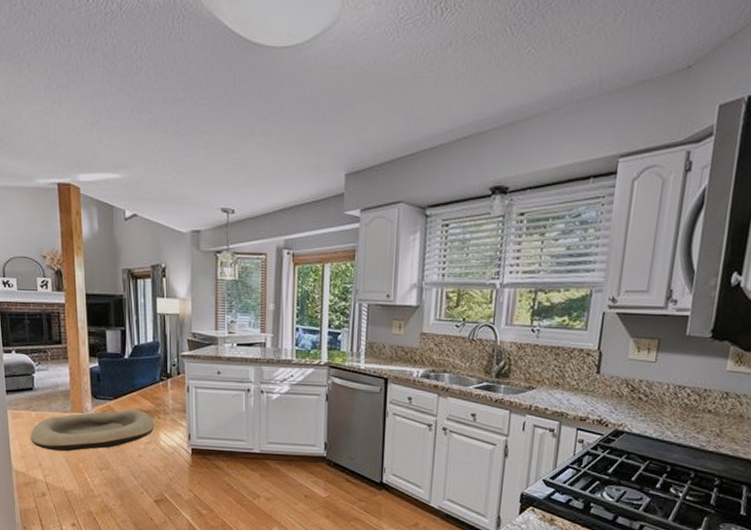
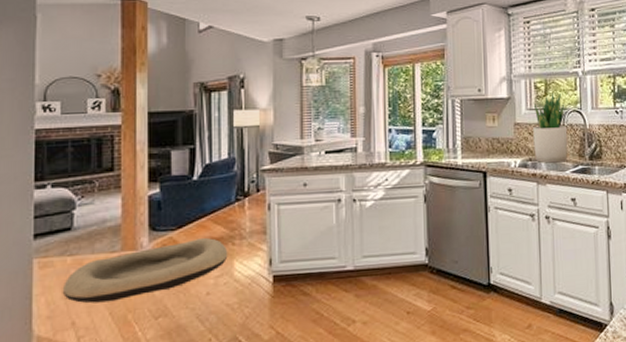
planter: none [438,304,478,377] -> present [533,92,568,163]

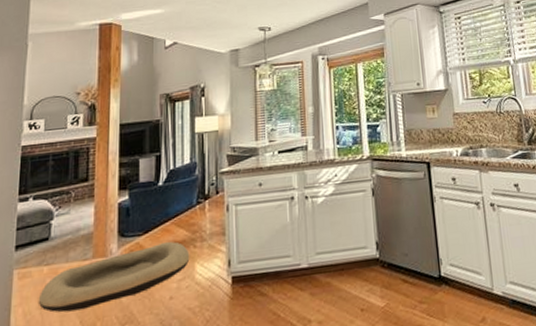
planter: present [533,92,568,163] -> none [469,82,507,151]

